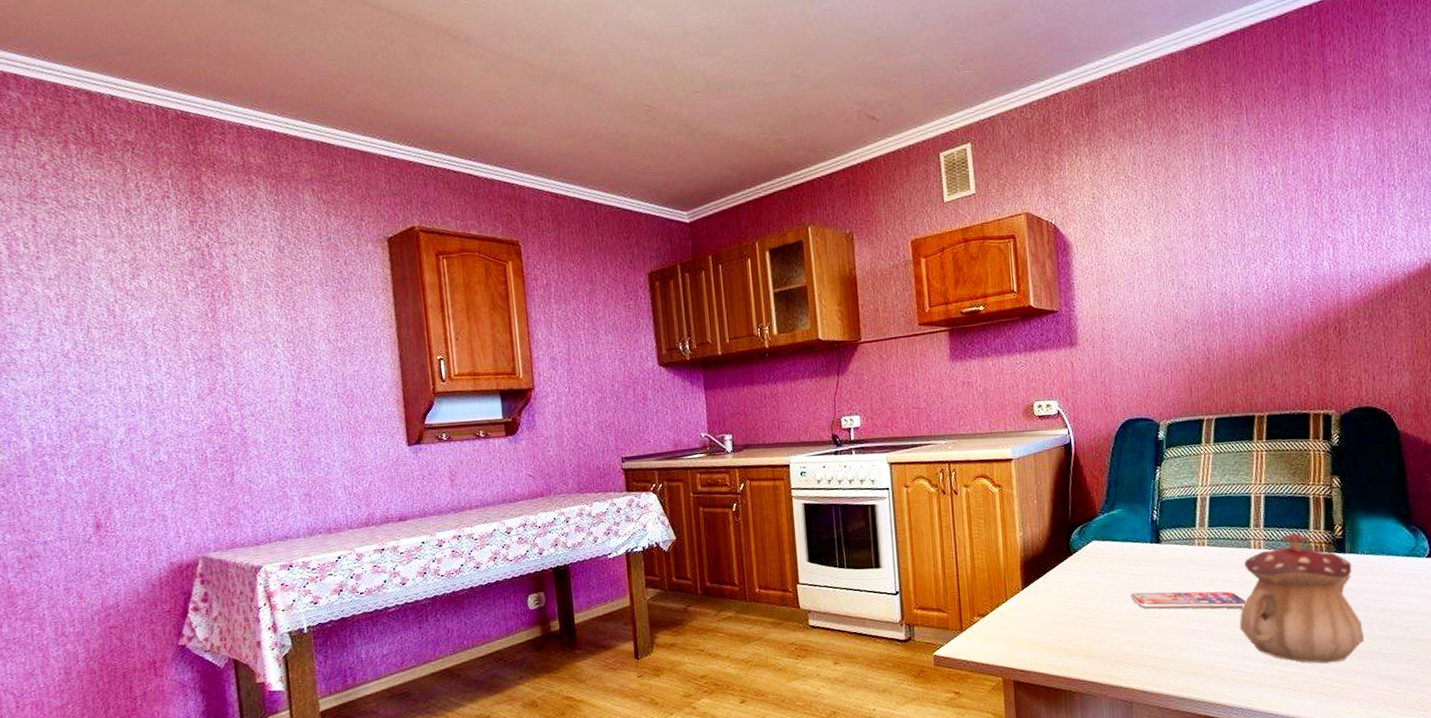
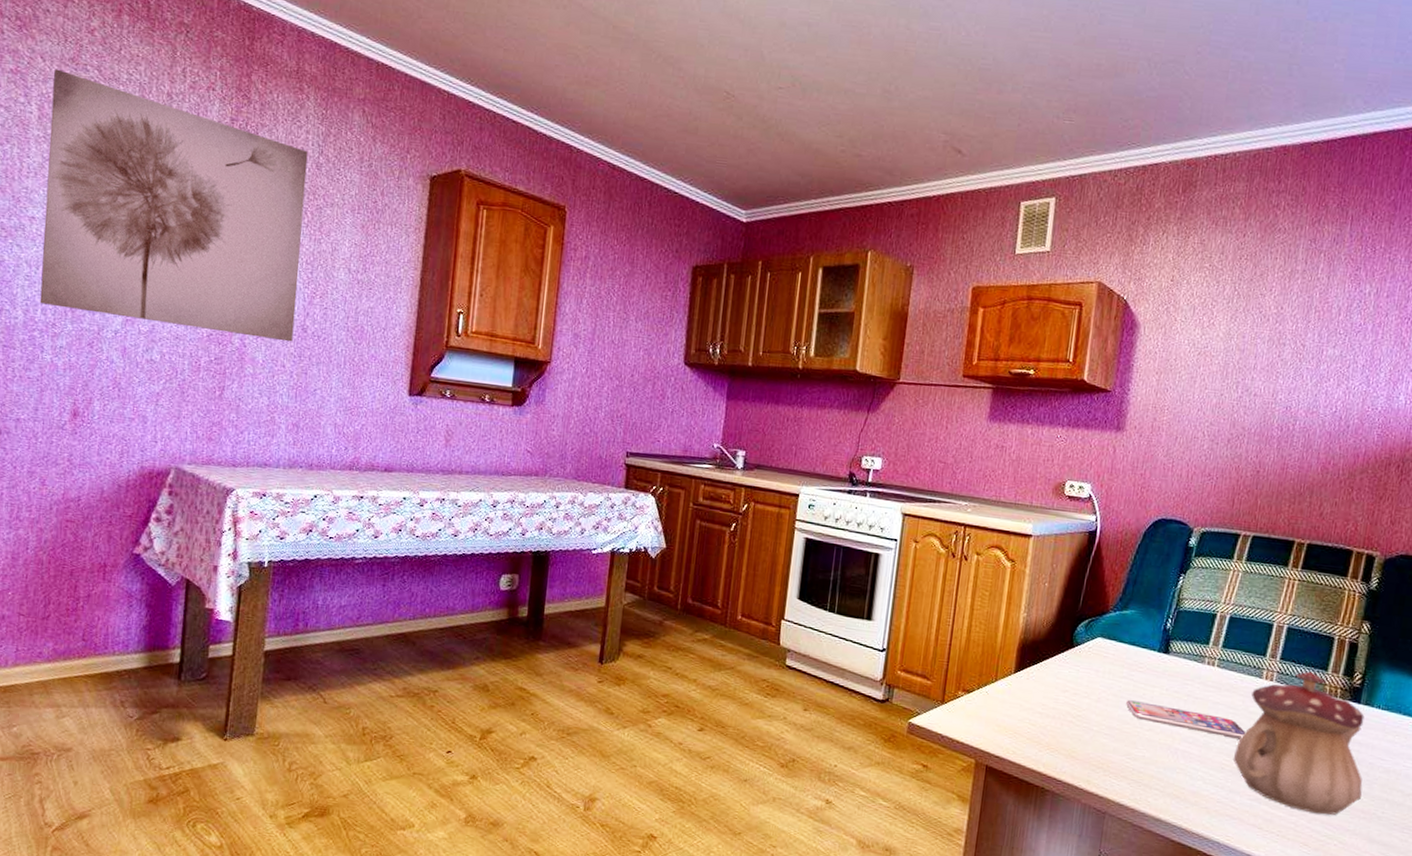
wall art: none [15,207,289,430] -> present [39,69,308,342]

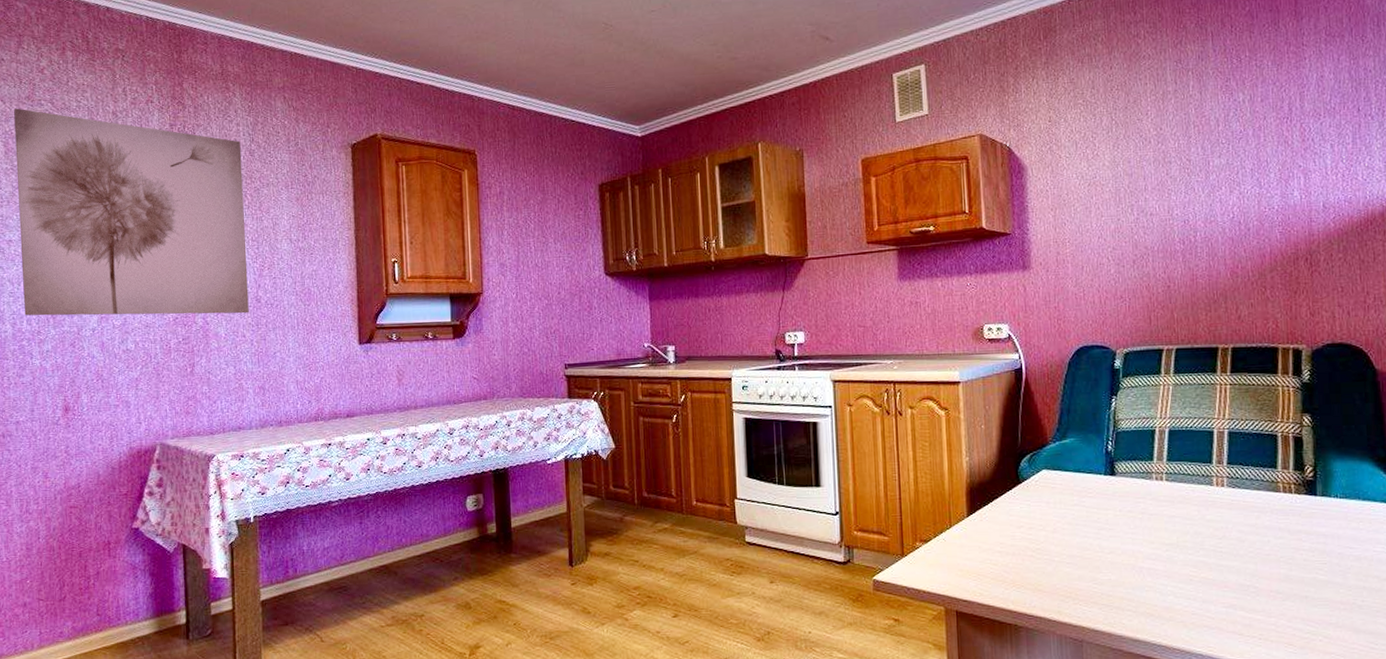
smartphone: present [1126,700,1245,740] -> none [1082,526,1206,549]
teapot: present [1232,671,1365,815] -> none [1199,471,1337,612]

